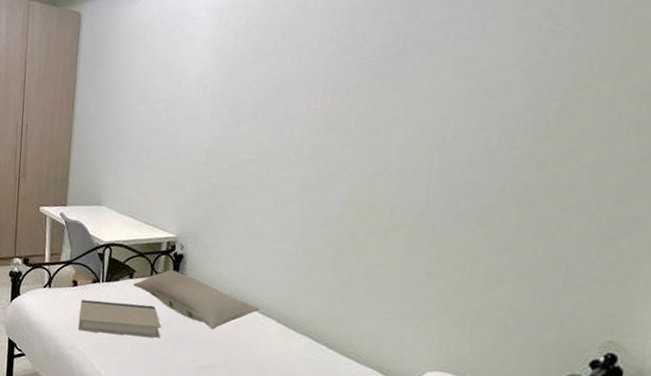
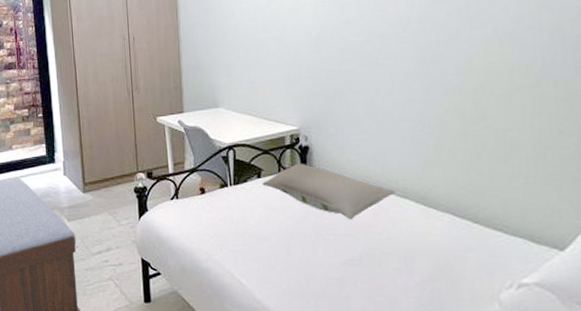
book: present [78,300,162,338] -> none [211,203,298,241]

